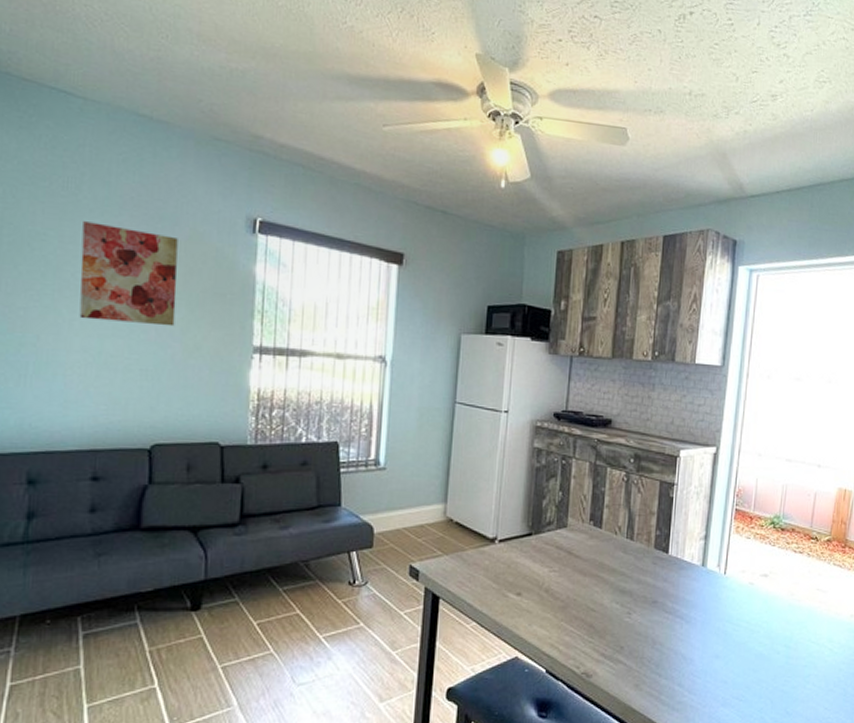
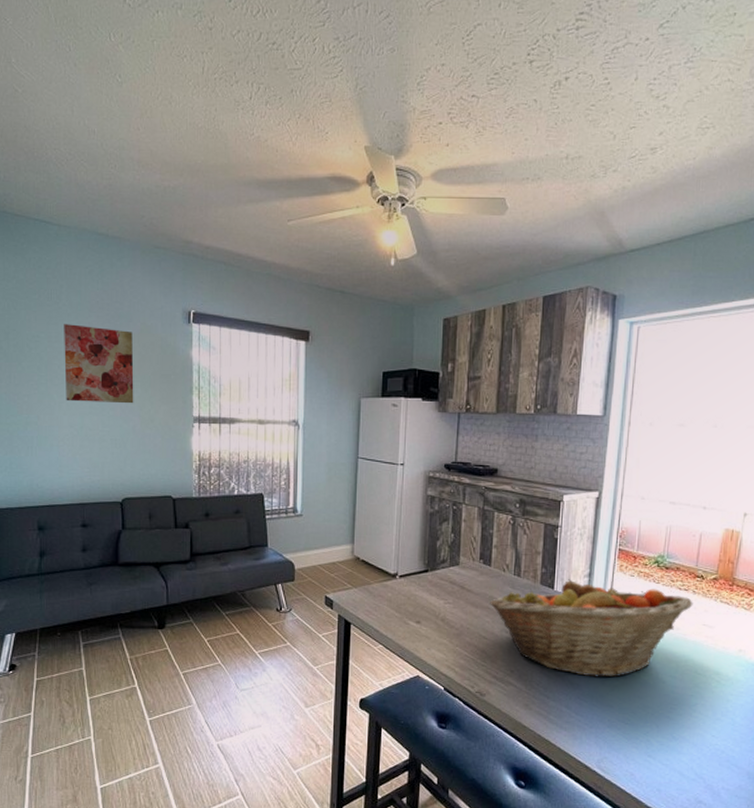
fruit basket: none [599,542,808,651] -> present [490,579,693,678]

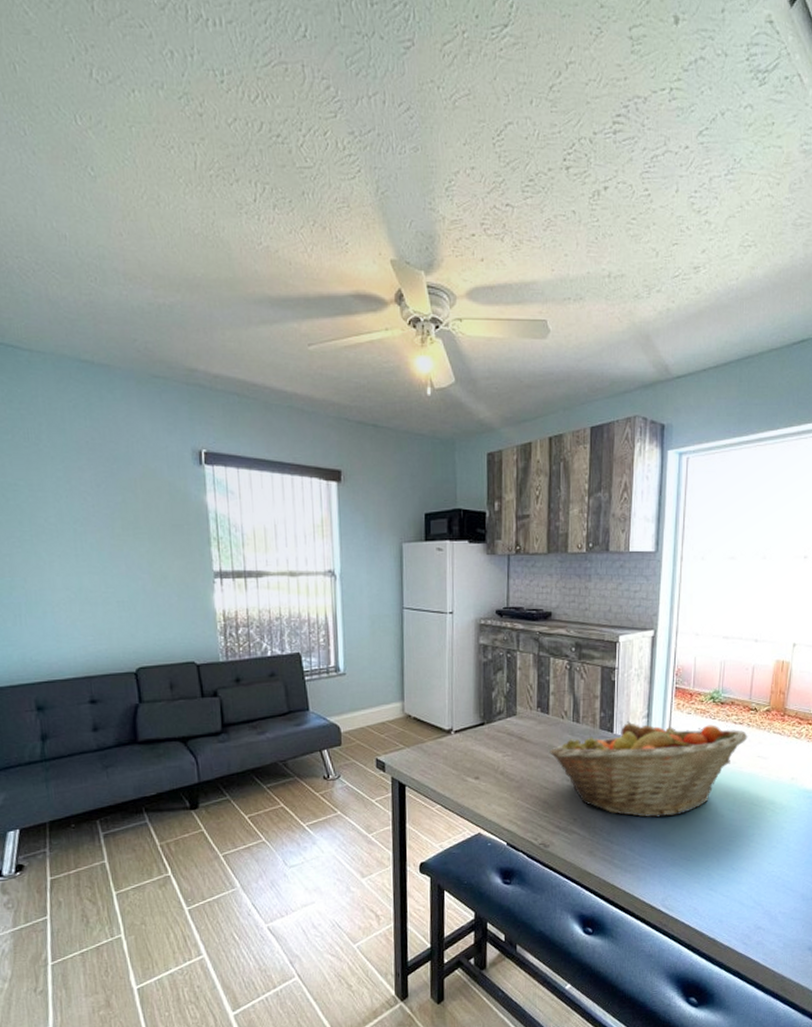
wall art: present [64,324,134,404] -> none [47,469,142,560]

